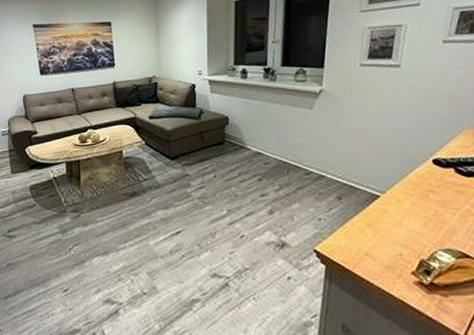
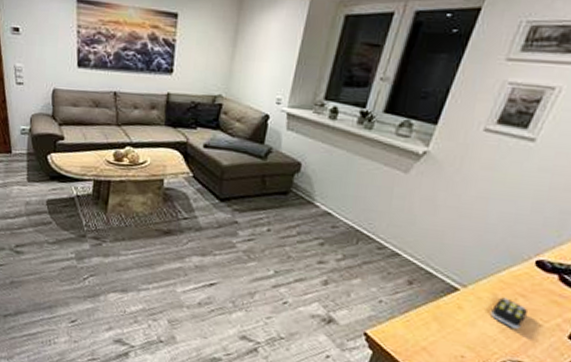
remote control: none [410,195,441,221] -> present [489,297,529,329]

